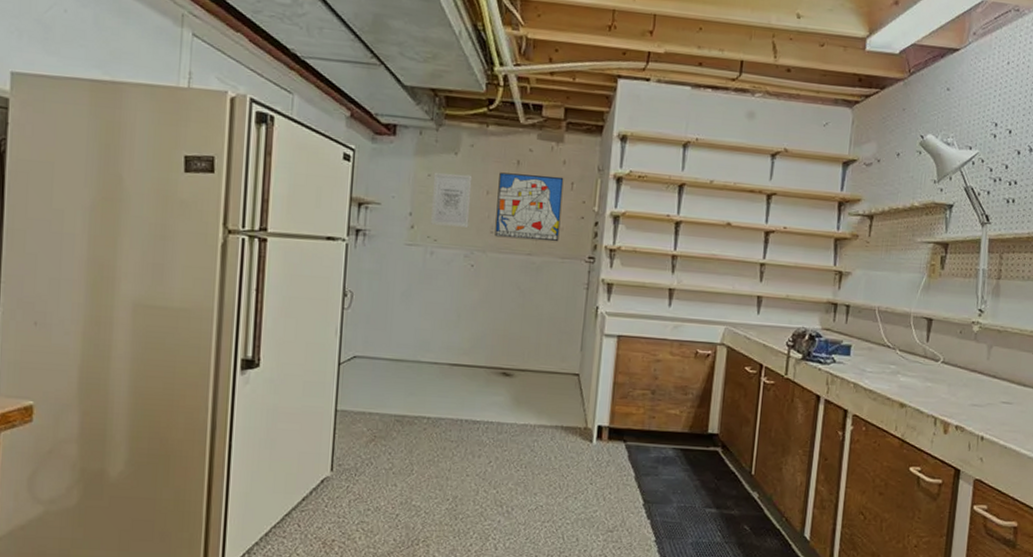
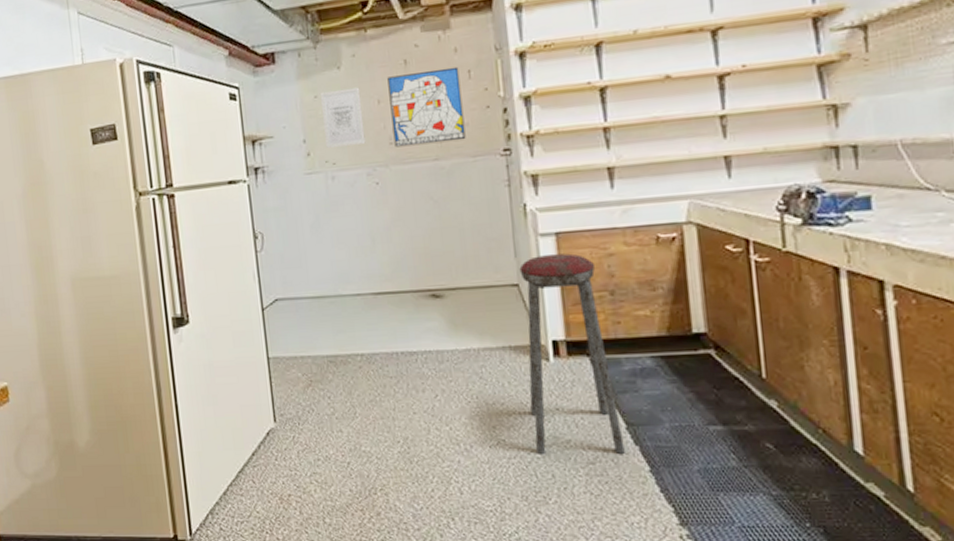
music stool: none [566,352,645,525] -> present [519,253,625,454]

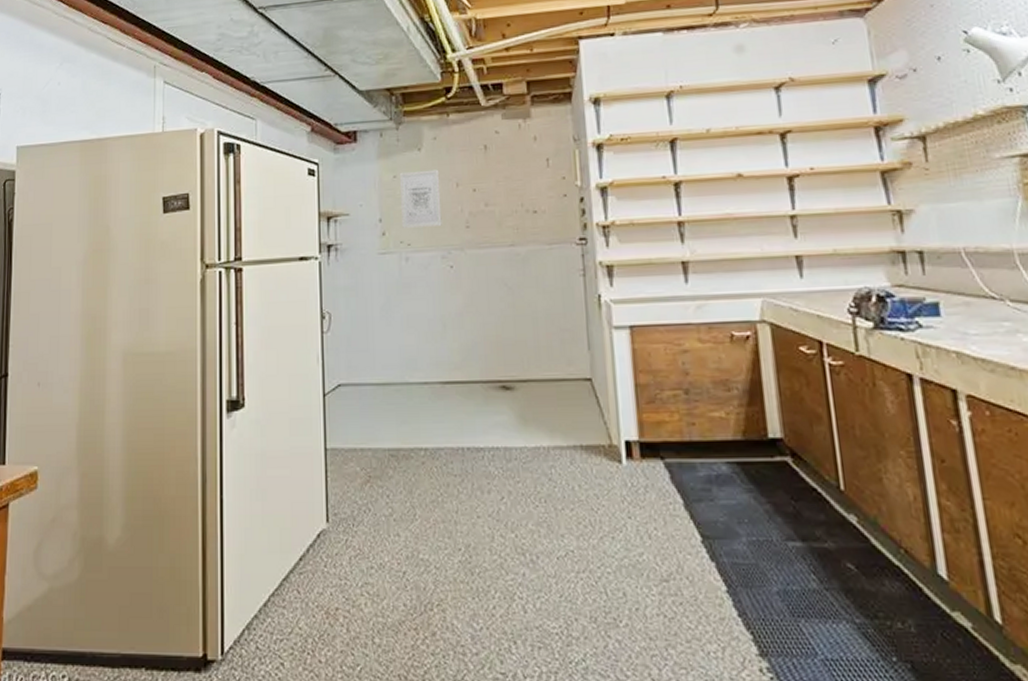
wall art: present [387,66,466,148] -> none [467,154,542,231]
music stool: present [519,253,625,454] -> none [593,348,700,570]

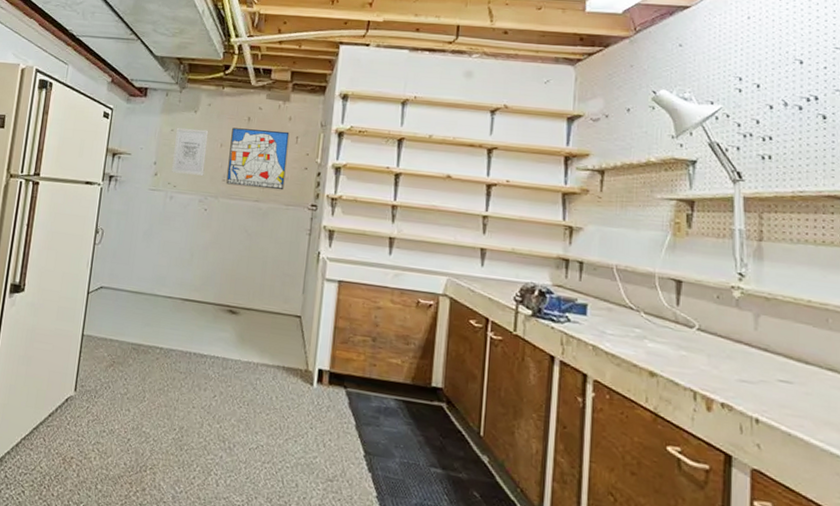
wall art: none [467,154,542,231] -> present [226,127,290,190]

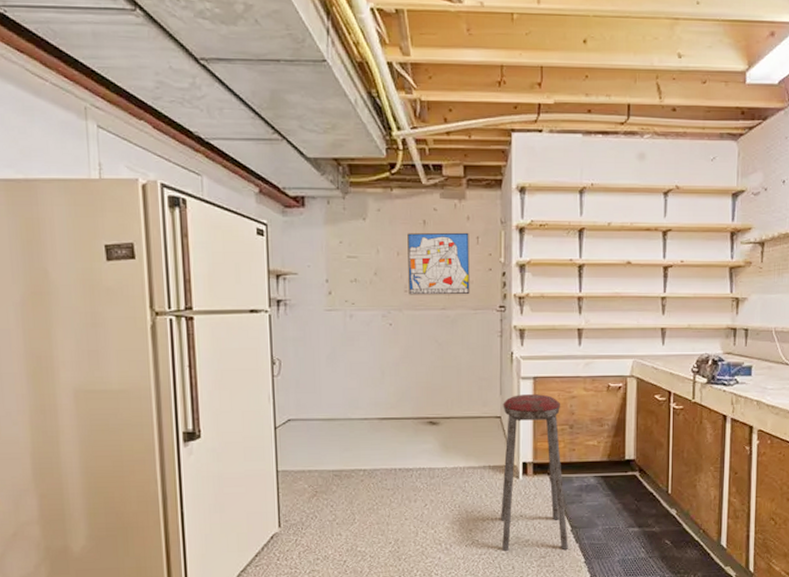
wall art: present [172,127,209,176] -> none [346,238,383,289]
music stool: none [286,296,365,477] -> present [501,394,568,551]

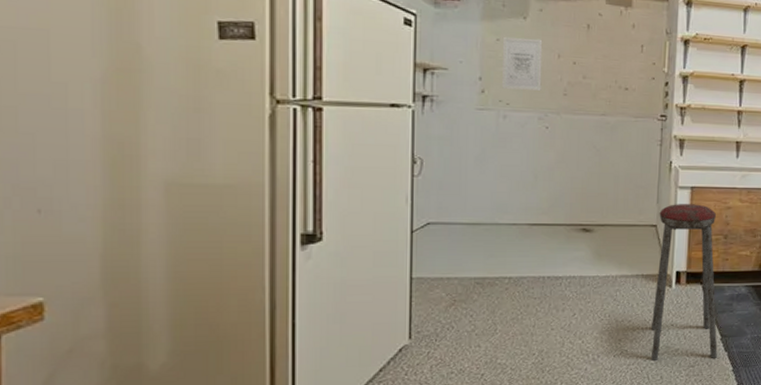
wall art: none [346,238,383,289] -> present [502,36,543,91]
wall art: present [407,232,470,295] -> none [568,36,634,102]

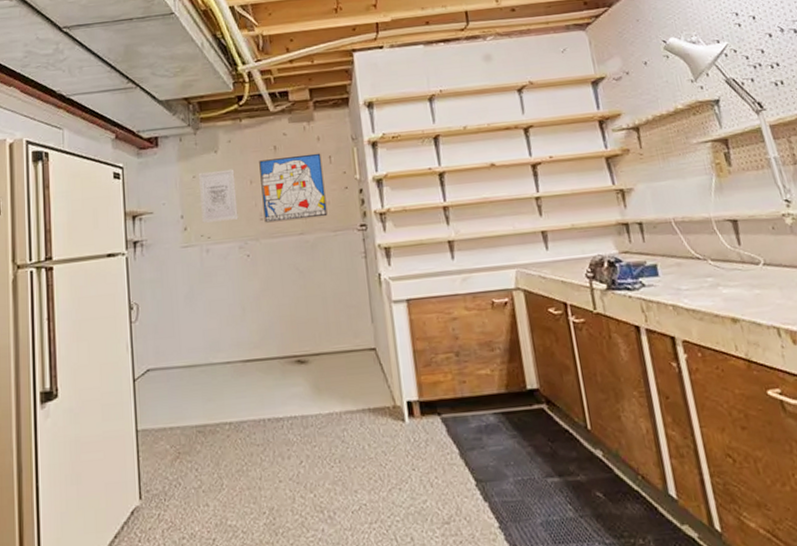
wall art: none [568,36,634,102] -> present [259,153,328,223]
music stool: present [650,204,718,361] -> none [376,318,476,517]

